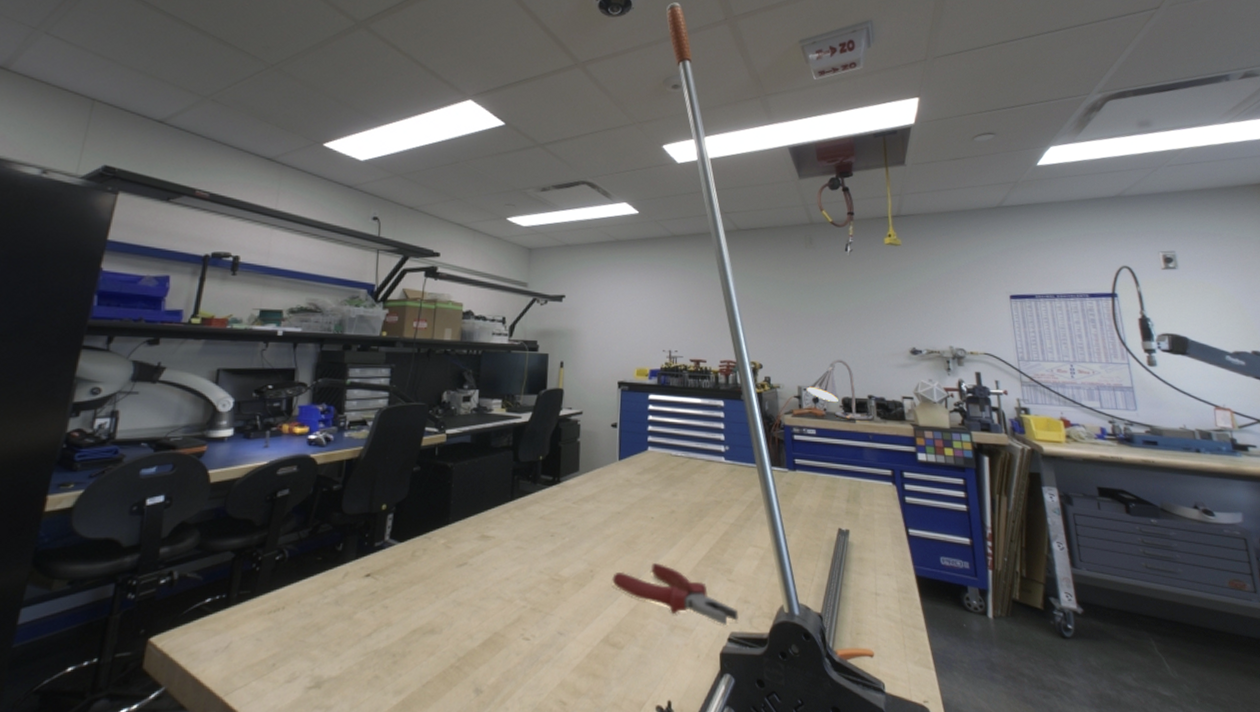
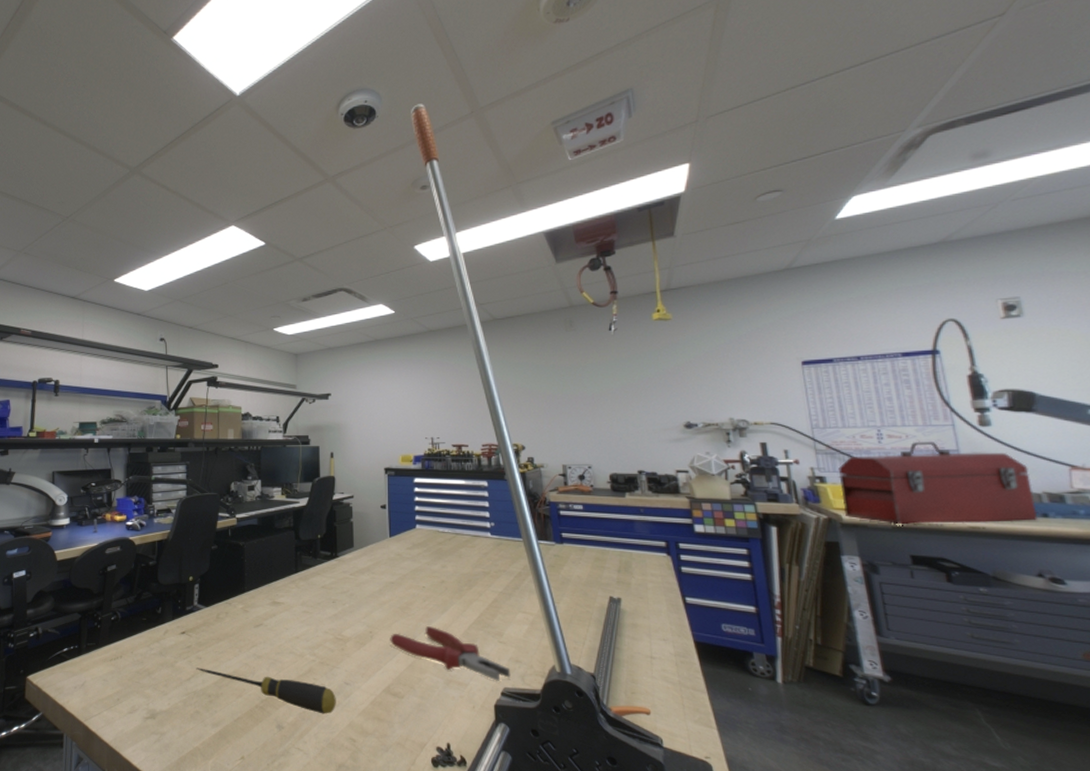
screwdriver: none [380,619,547,673] -> present [196,668,336,714]
table lamp: present [807,359,874,421] -> none [572,437,645,495]
toolbox: none [1039,377,1192,457] -> present [838,441,1038,525]

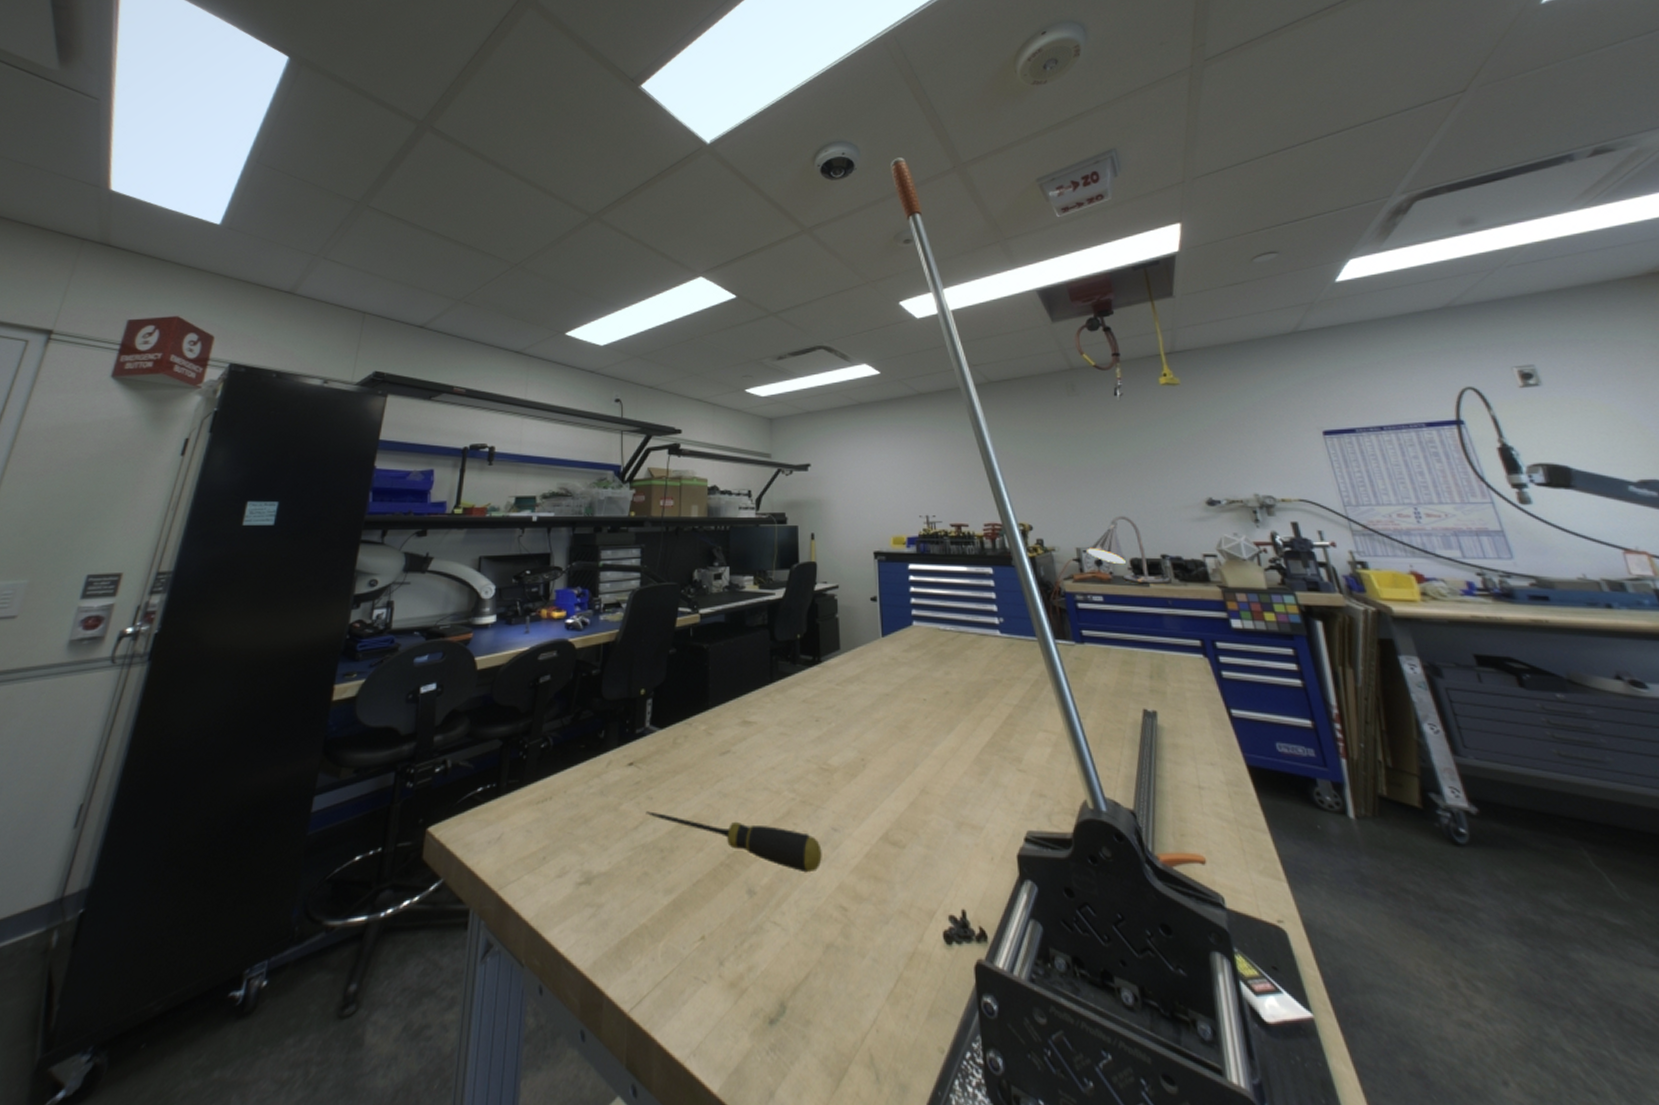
pliers: present [390,626,511,681] -> none [886,751,1035,823]
table lamp: none [572,437,645,495] -> present [1087,515,1172,584]
toolbox: present [838,441,1038,525] -> none [1379,520,1602,618]

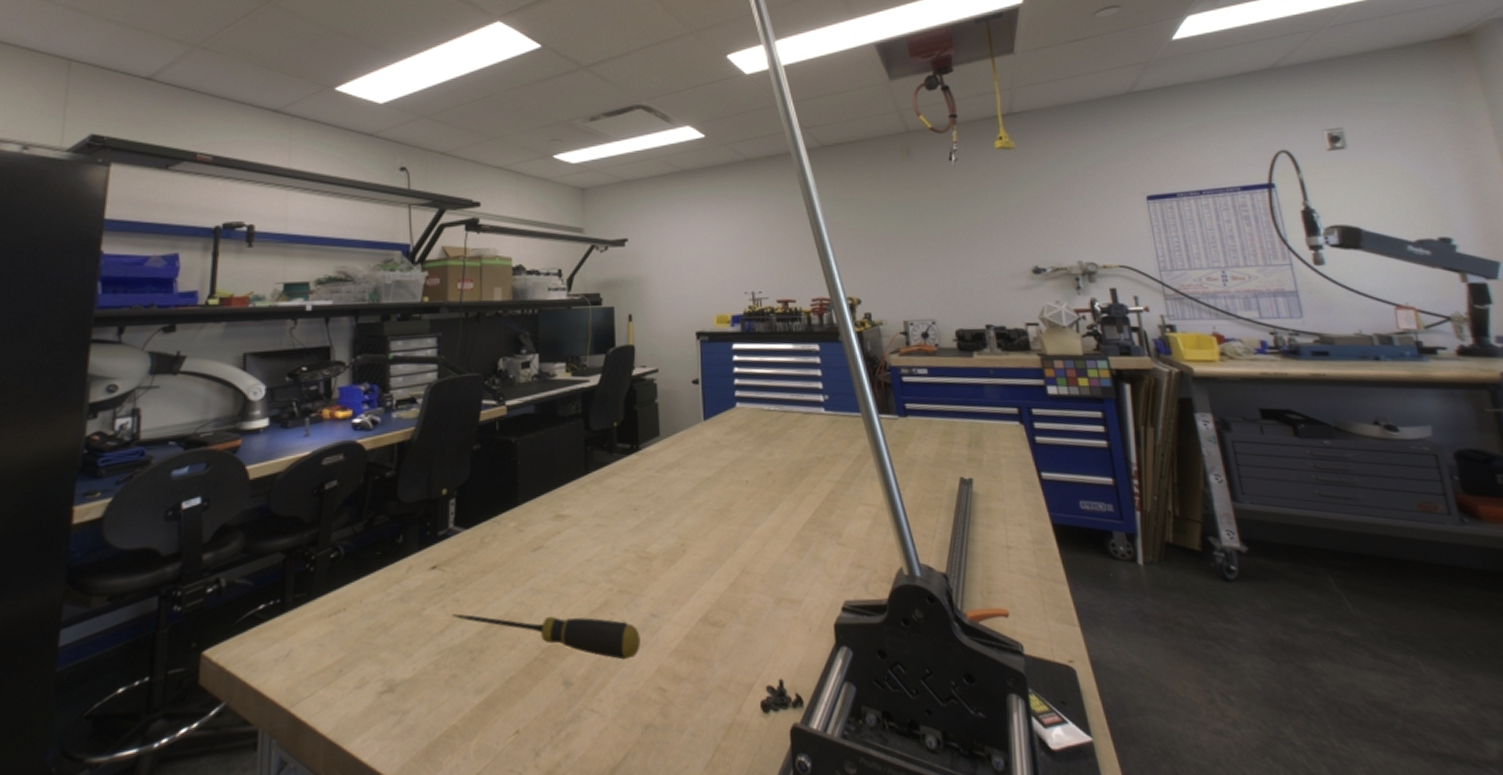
table lamp: present [1087,515,1172,584] -> none [914,286,994,355]

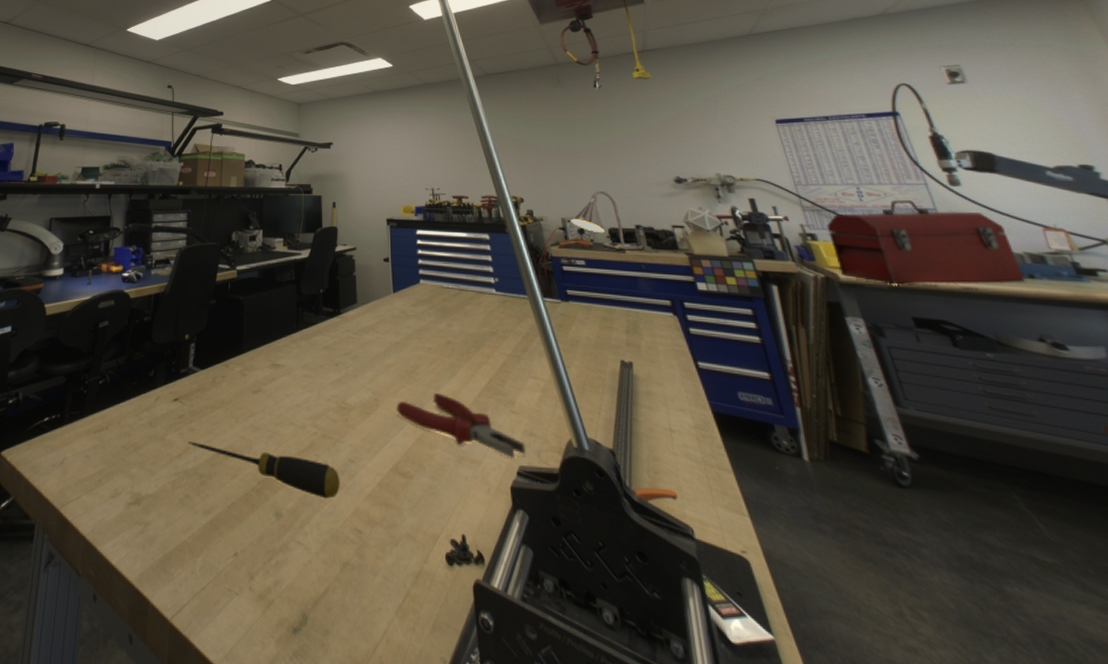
pliers: none [707,531,852,594] -> present [396,393,526,458]
table lamp: none [914,286,994,355] -> present [570,190,645,251]
toolbox: none [1187,282,1370,376] -> present [827,199,1025,285]

